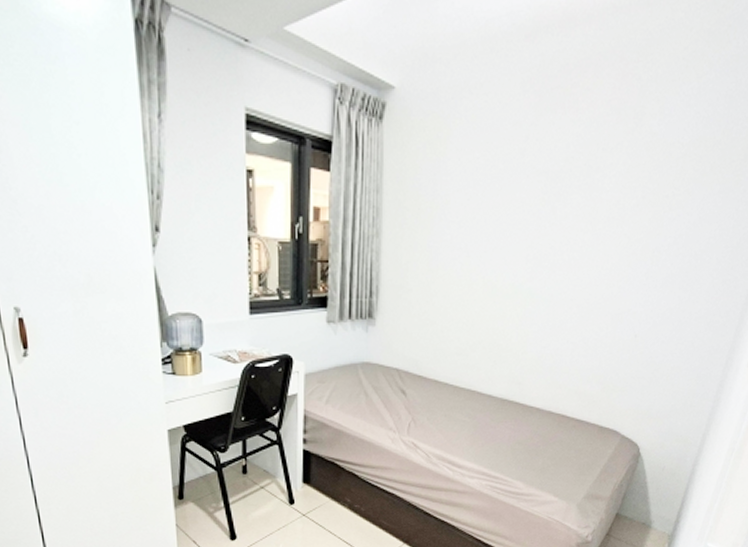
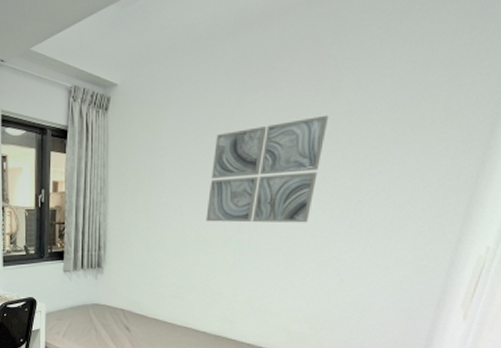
wall art: none [495,146,630,270] -> present [206,115,329,223]

